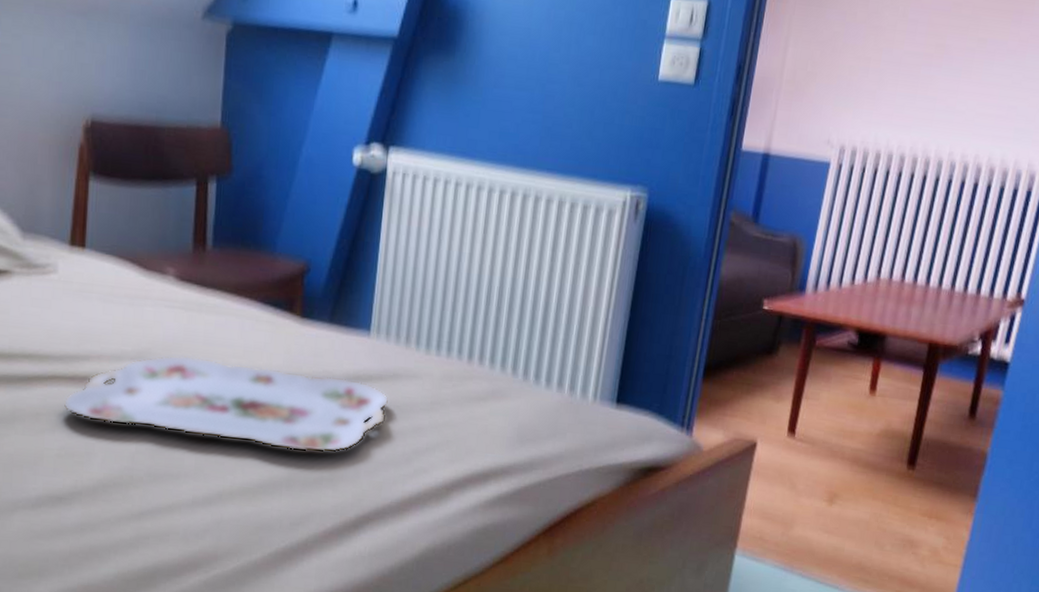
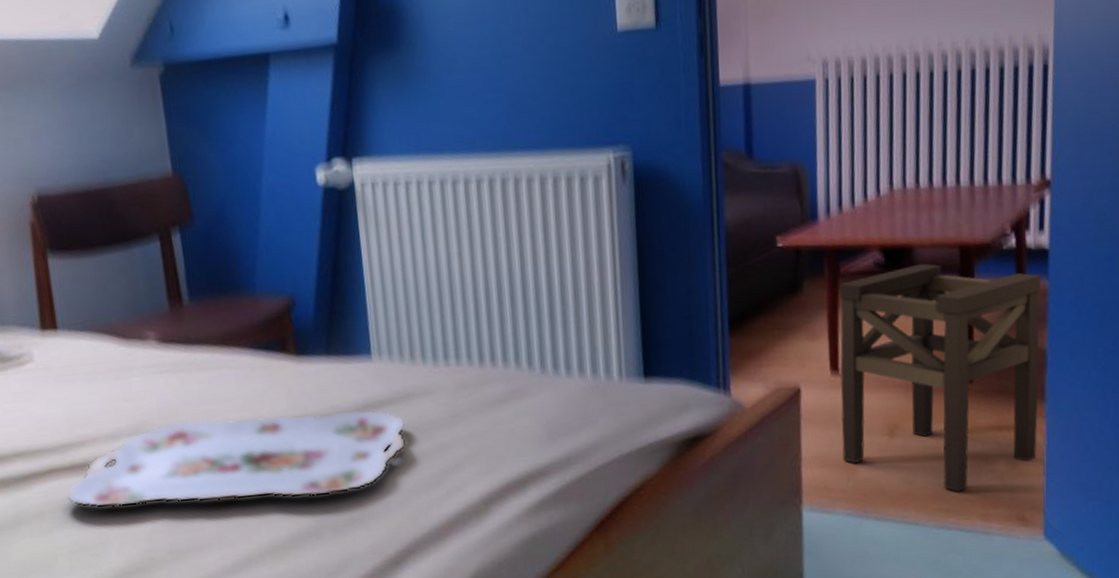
stool: none [782,351,998,566] -> present [839,263,1042,492]

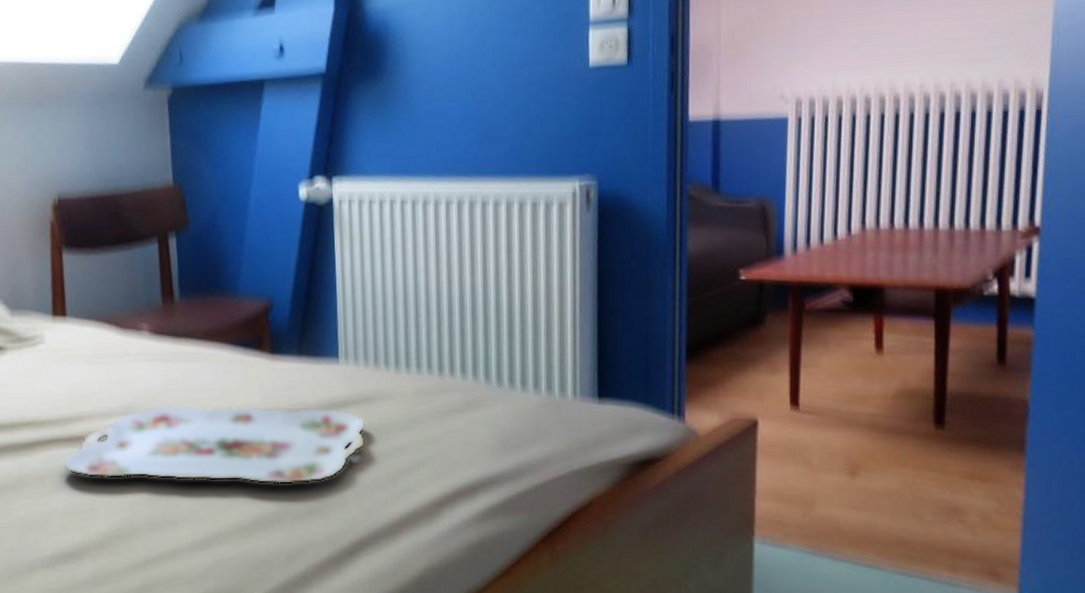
stool: present [839,263,1042,492] -> none [799,304,1026,539]

